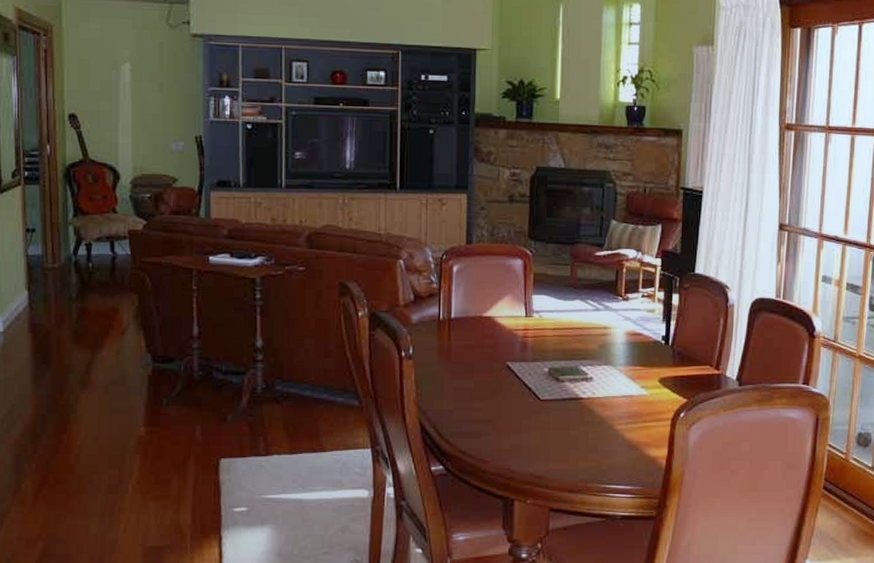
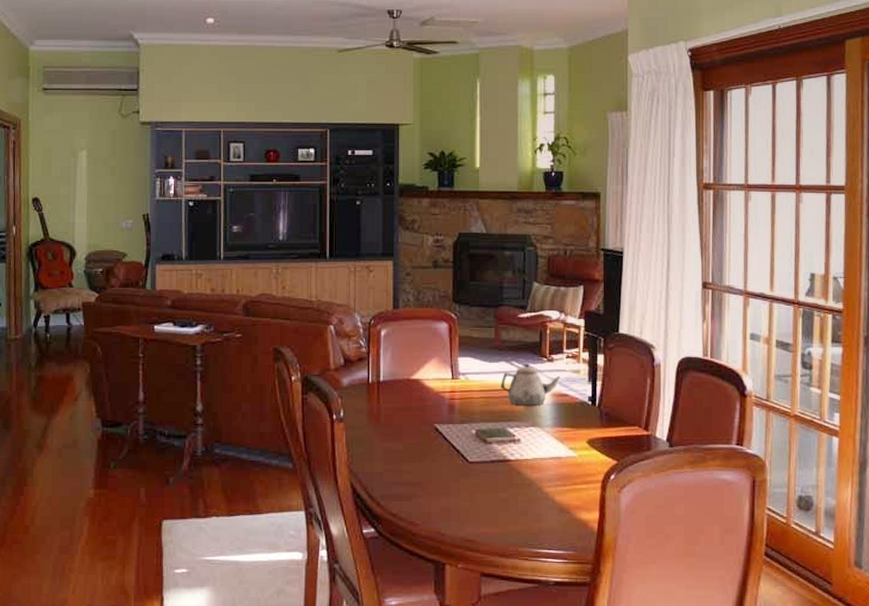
teapot: none [575,302,636,345] -> present [501,363,561,407]

